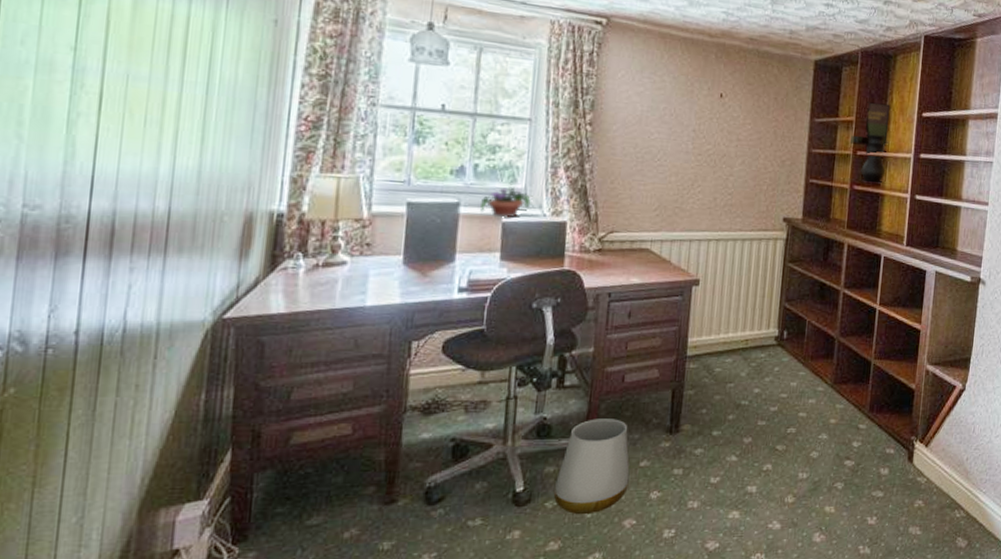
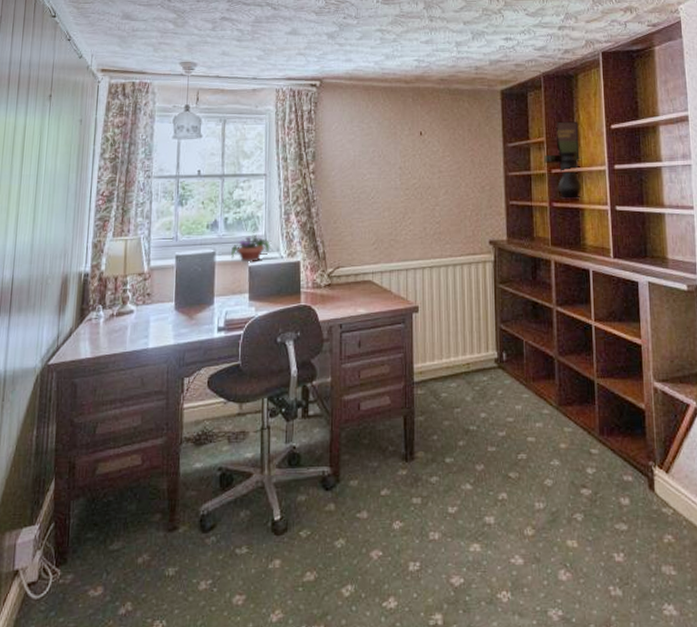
trash bin: present [553,419,630,515] -> none [306,447,372,545]

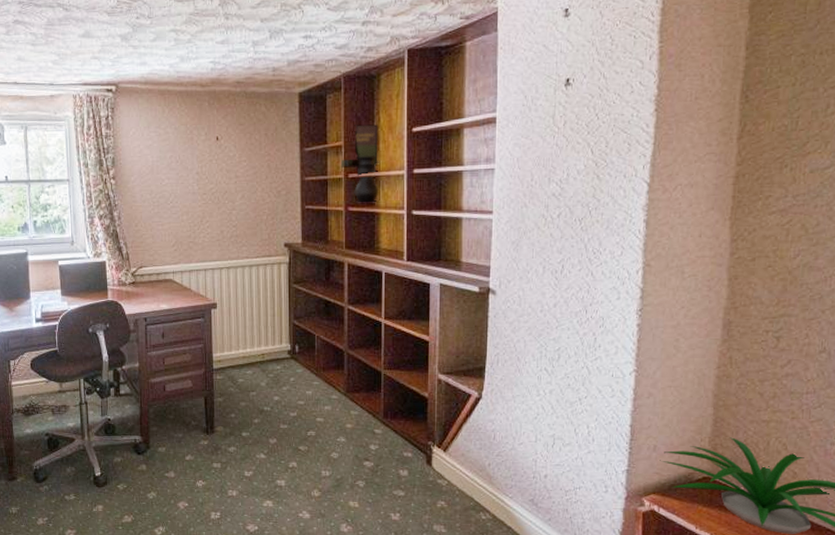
potted flower: present [231,232,270,263] -> none [42,234,77,262]

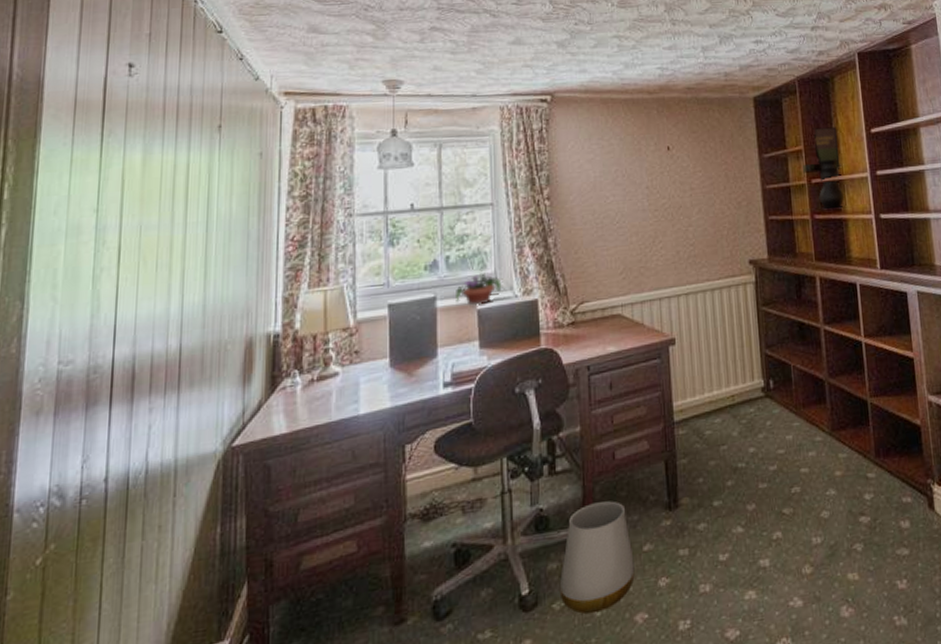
potted flower: none [42,234,77,262] -> present [456,270,502,305]
trash bin: none [122,420,179,496] -> present [559,501,635,614]

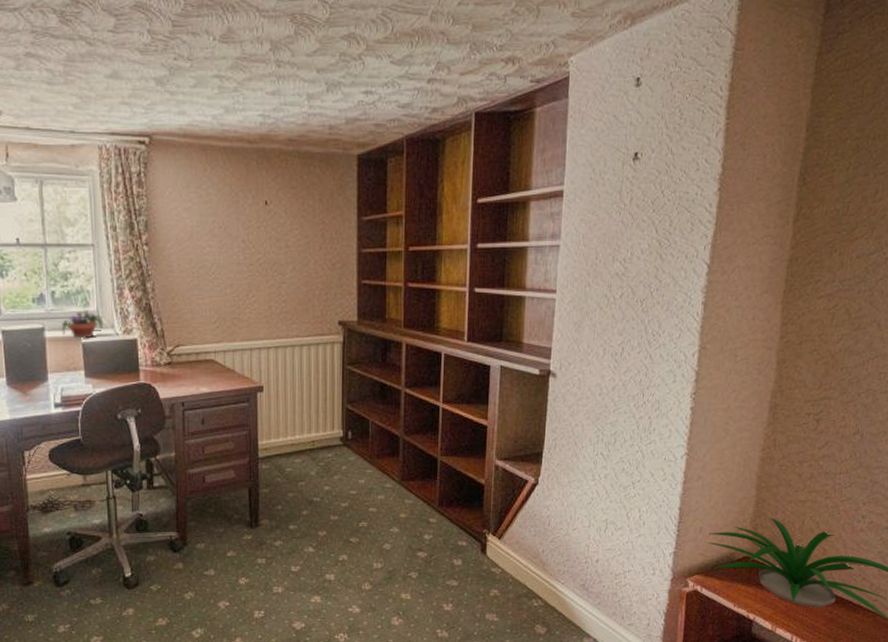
trash bin: present [559,501,635,614] -> none [156,515,219,597]
books: present [801,128,840,173] -> none [400,194,442,240]
vase: present [818,159,845,209] -> none [414,227,441,278]

